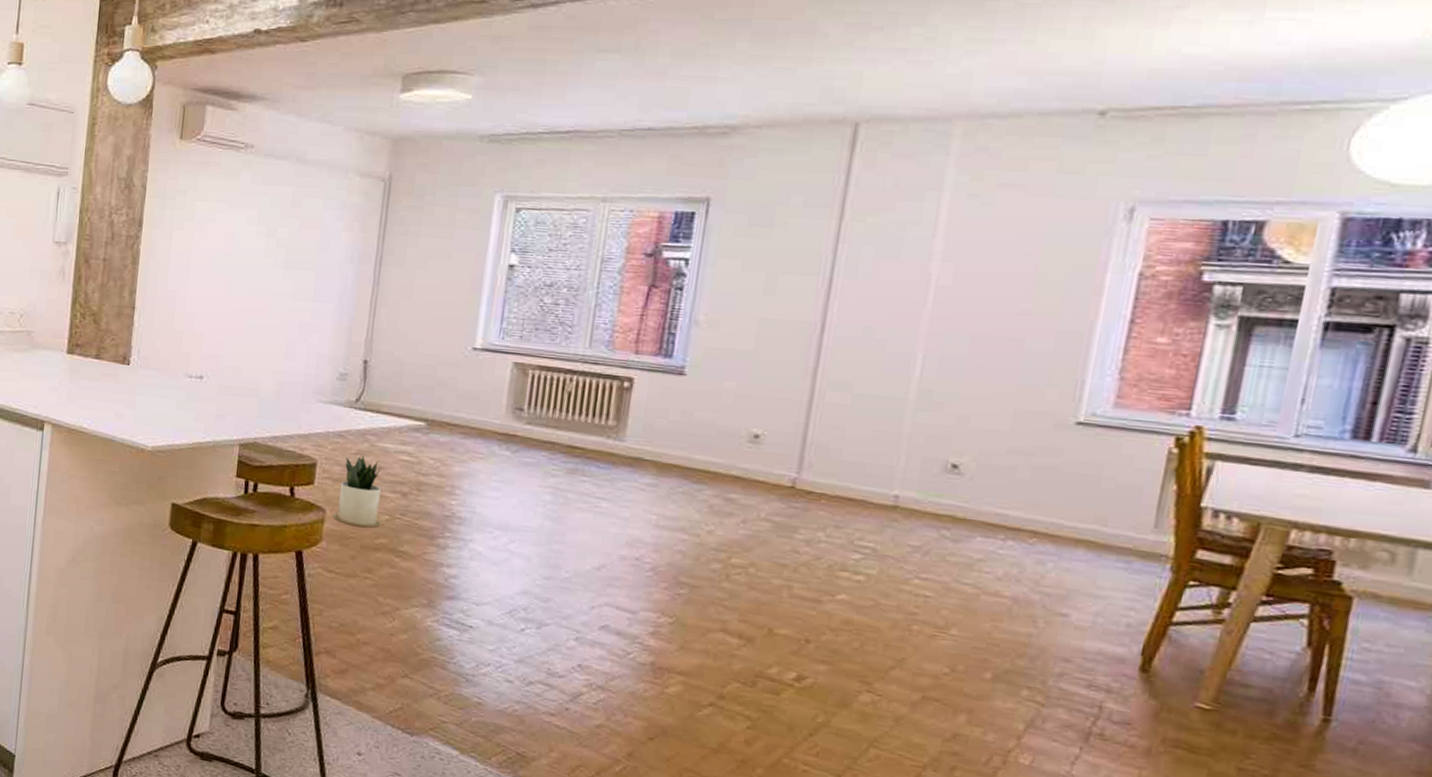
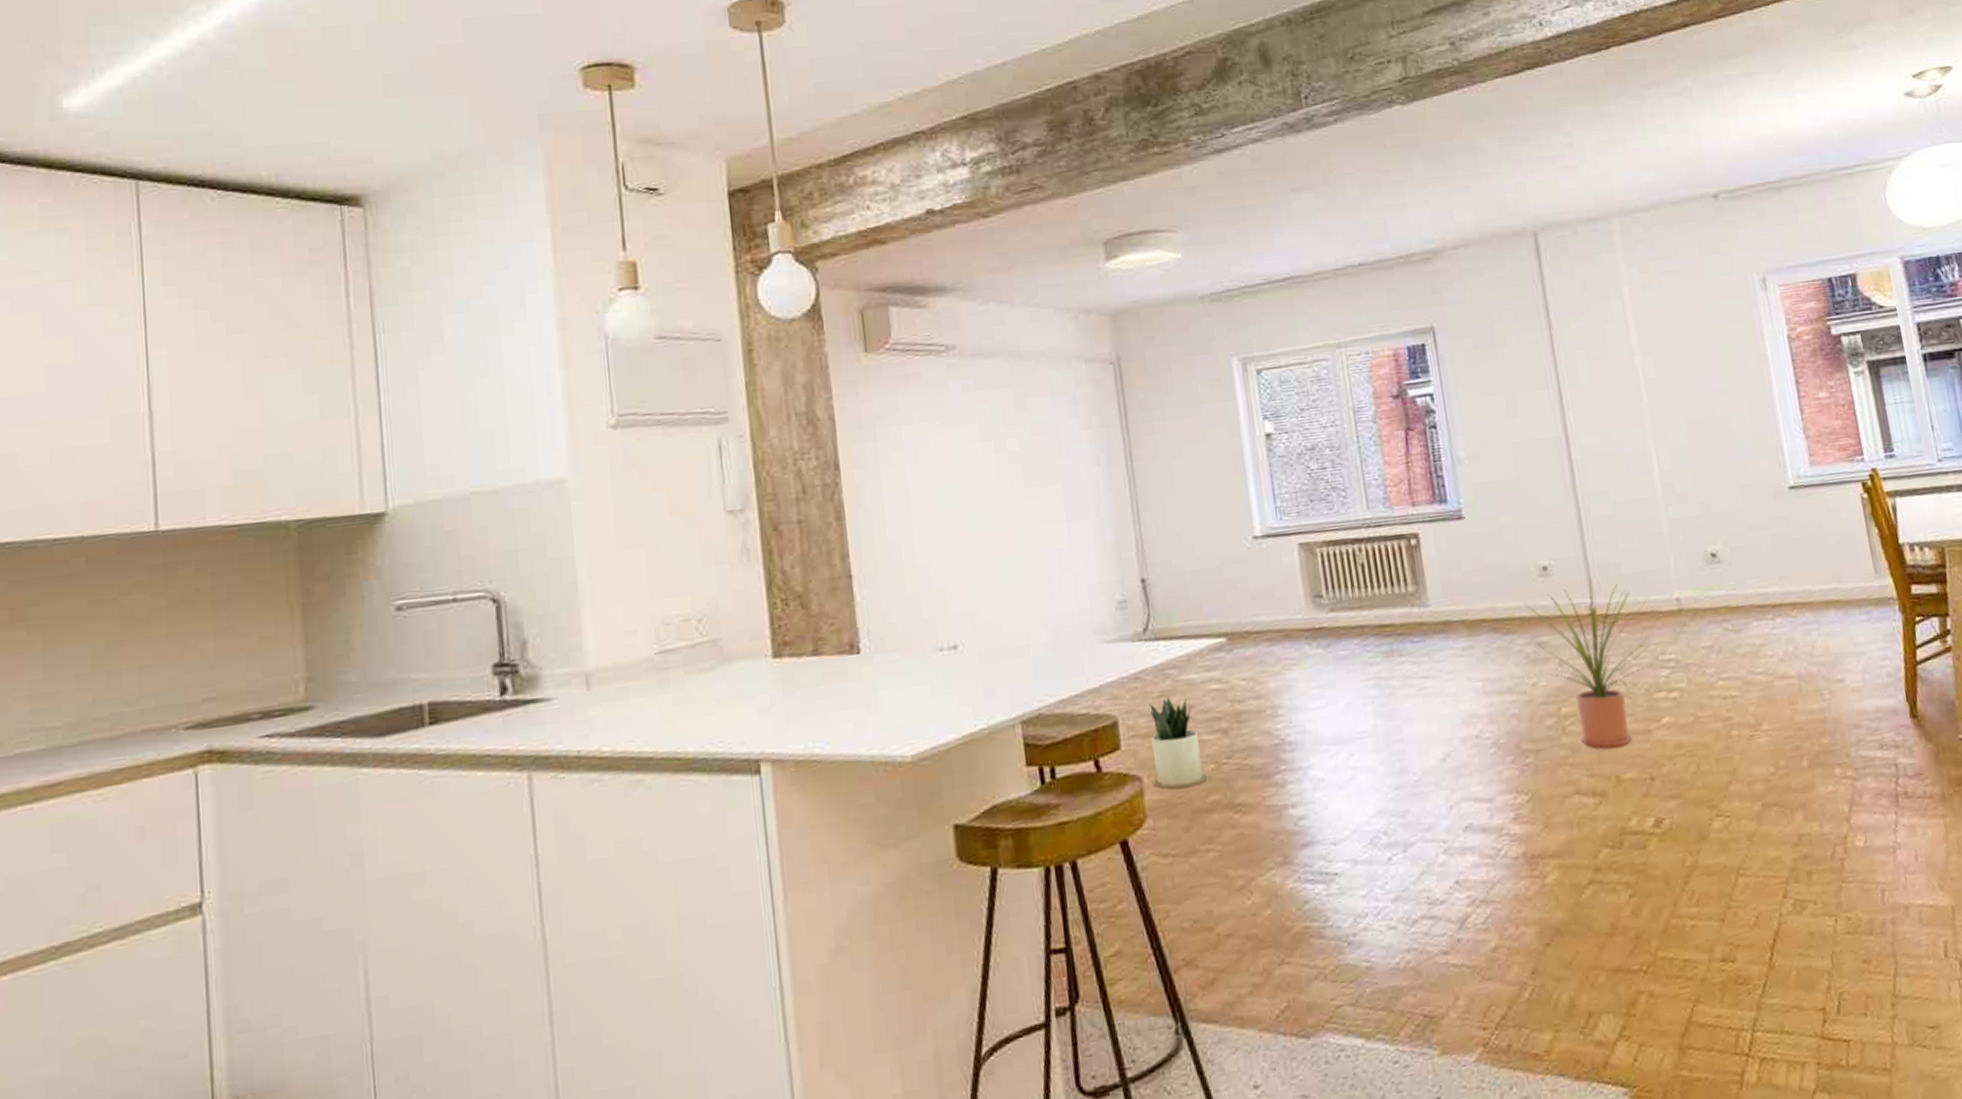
house plant: none [719,456,865,608] -> present [1525,578,1664,750]

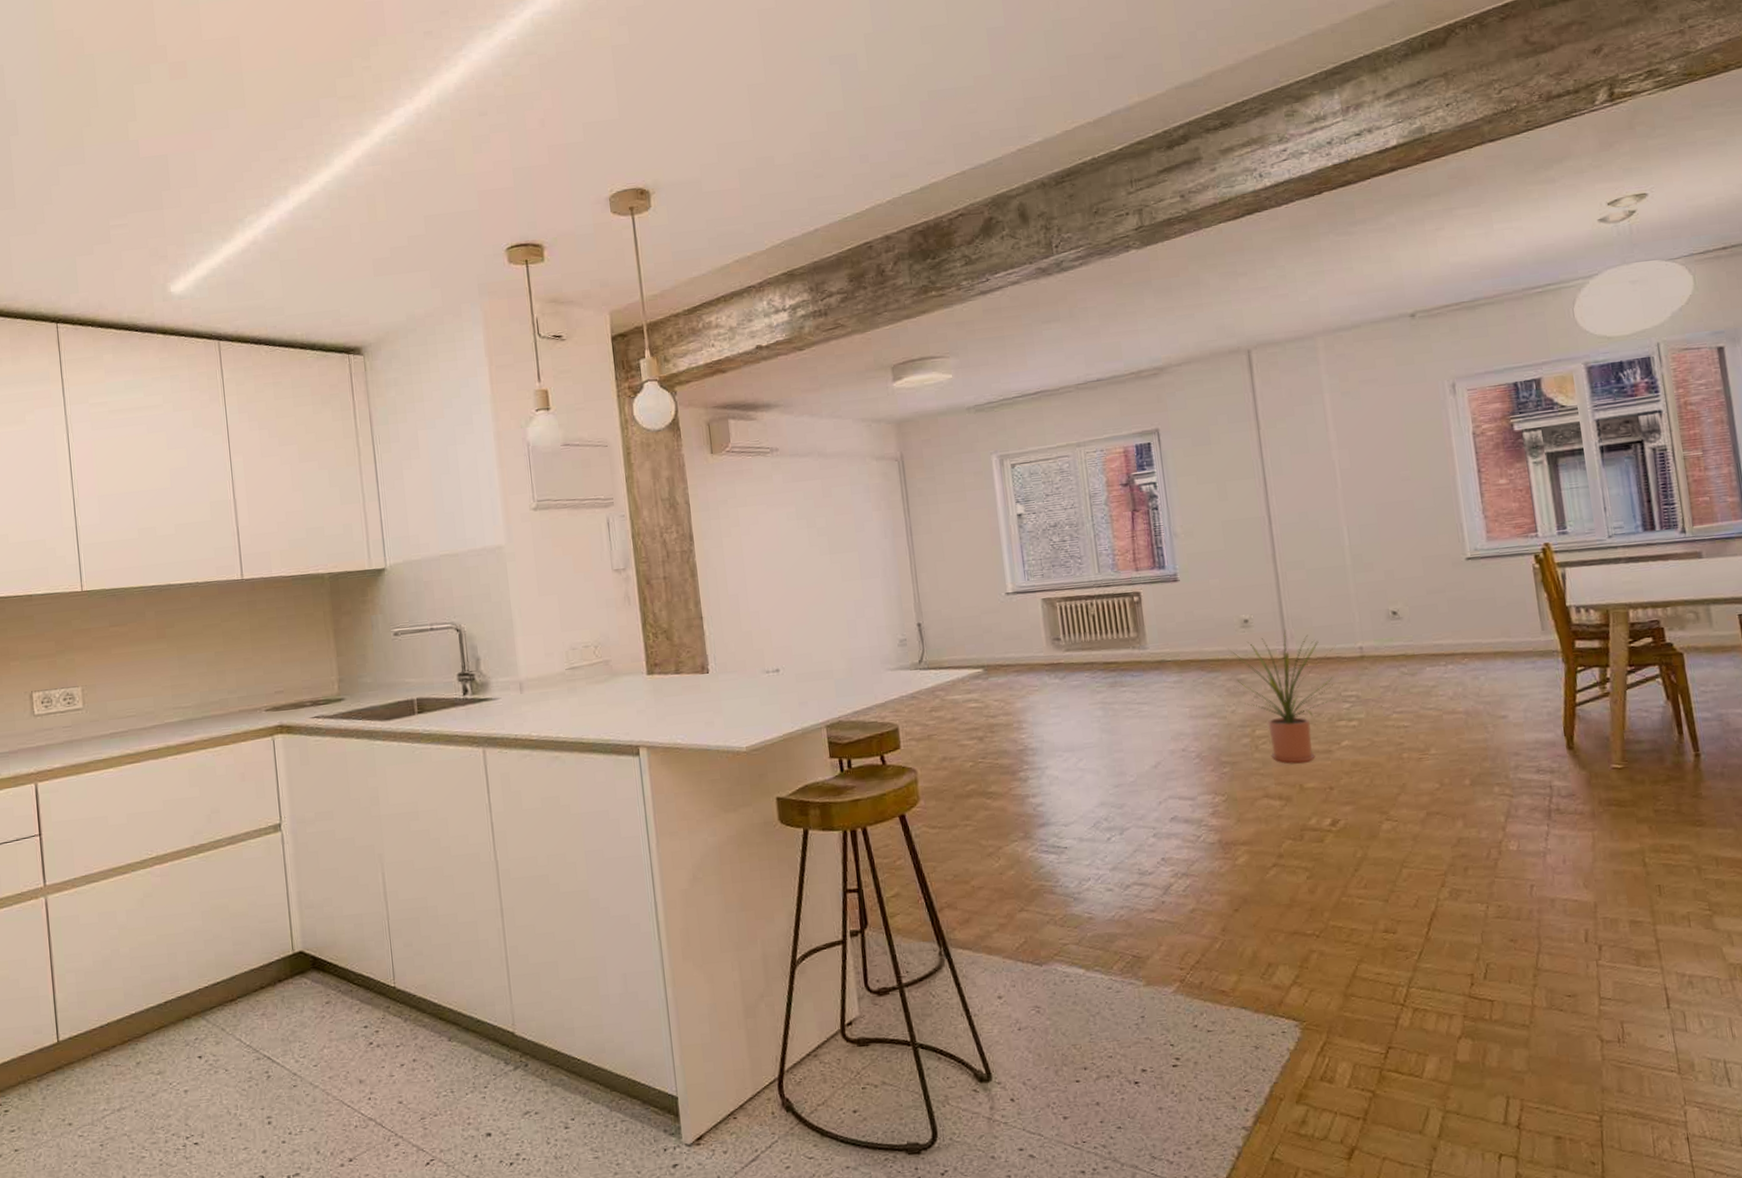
planter: present [1149,696,1209,791] -> none [922,711,968,780]

